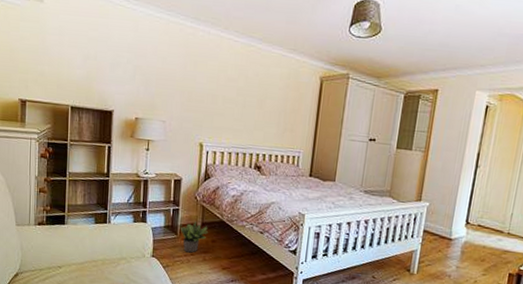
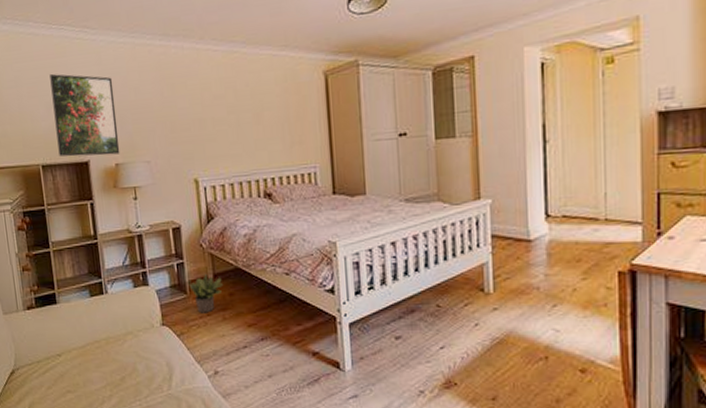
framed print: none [88,30,145,110] -> present [49,73,120,157]

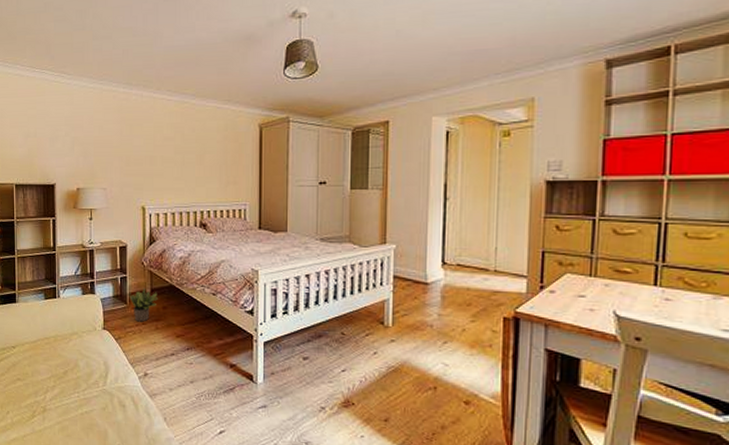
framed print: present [49,73,120,157] -> none [29,108,82,180]

